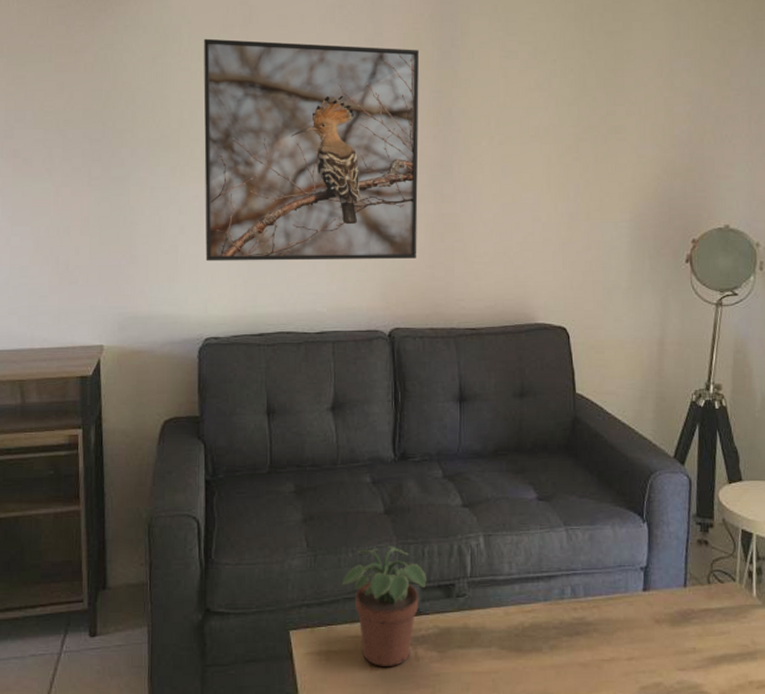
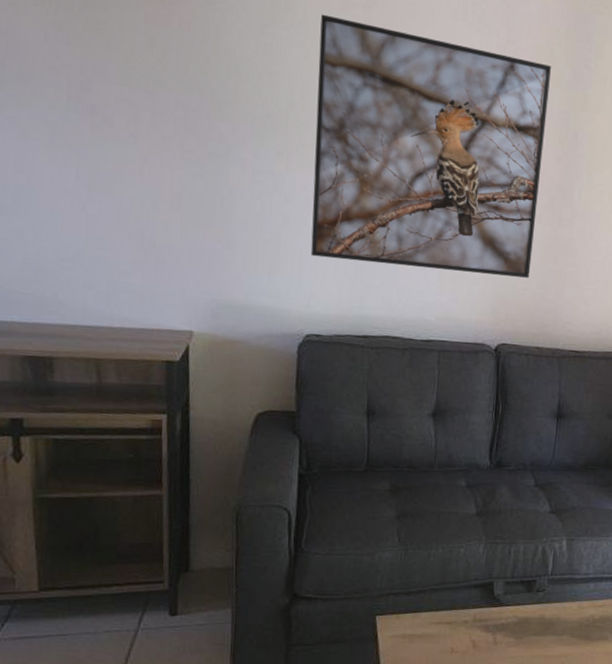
potted plant: present [341,546,426,666] -> none [429,544,511,649]

